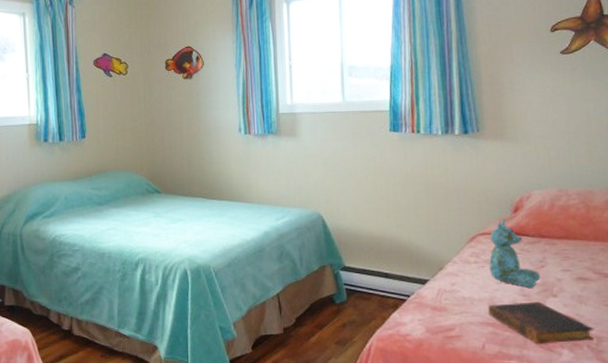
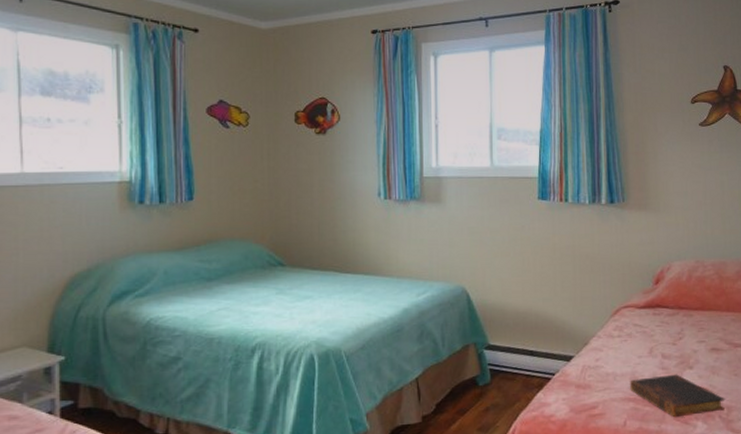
stuffed bear: present [489,218,541,288] -> none [632,290,679,361]

